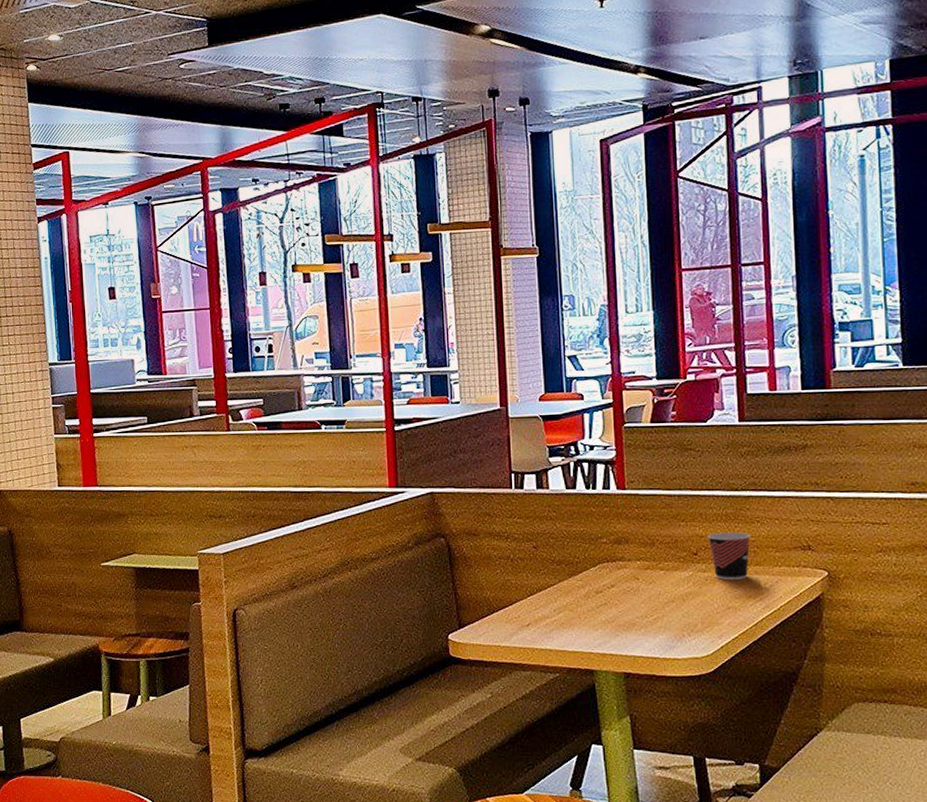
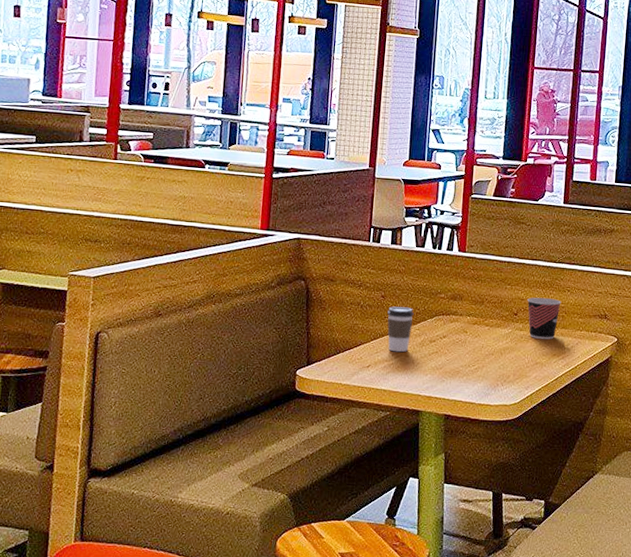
coffee cup: none [542,557,573,607] -> present [387,306,414,353]

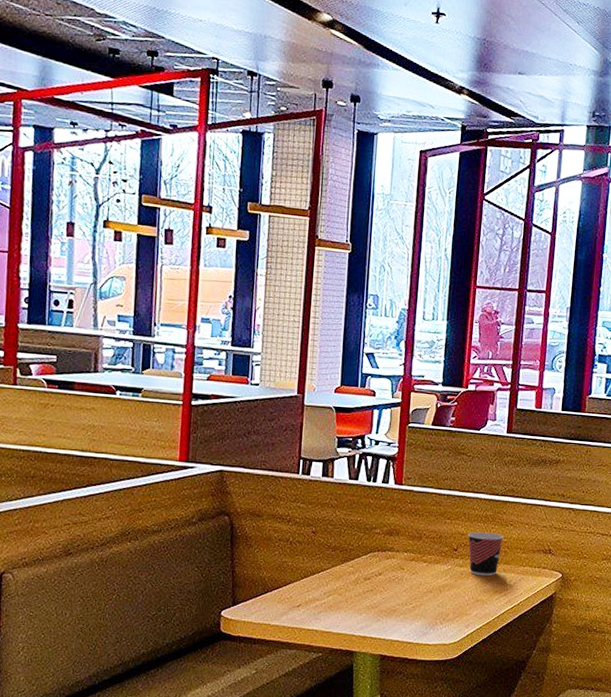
coffee cup: present [387,306,414,353] -> none [319,542,347,591]

